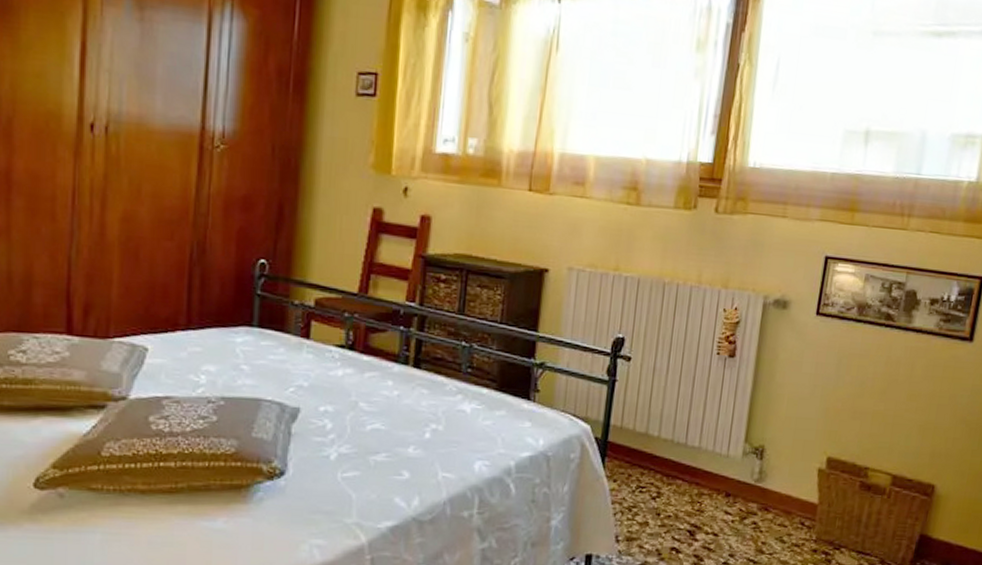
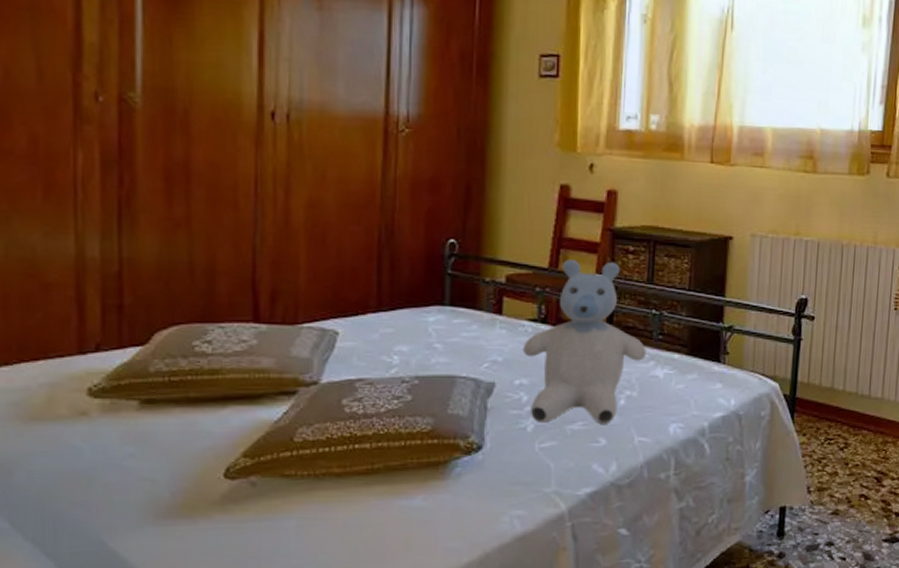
stuffed bear: none [329,284,454,457] -> present [523,258,646,424]

